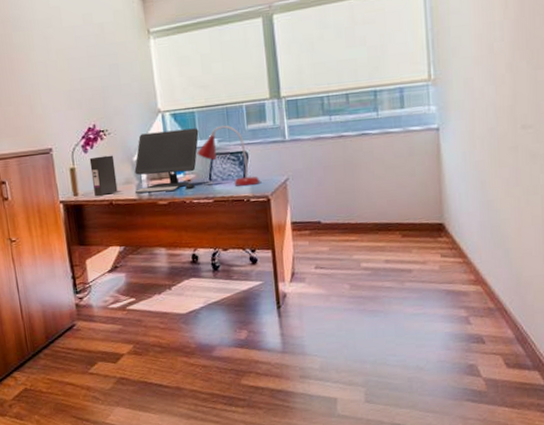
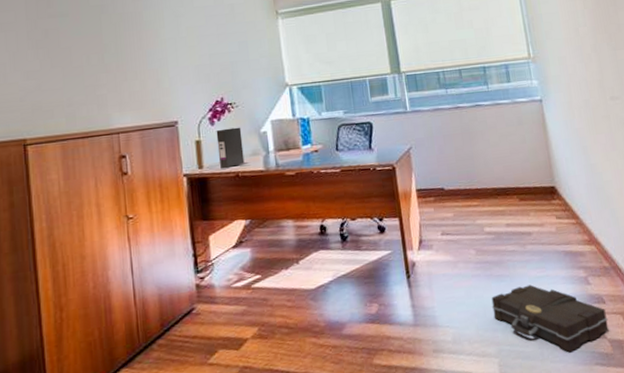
computer: present [134,128,199,194] -> none [261,100,325,165]
desk lamp: present [197,125,262,186] -> none [324,97,387,156]
briefcase: none [362,321,486,388] -> present [491,284,609,353]

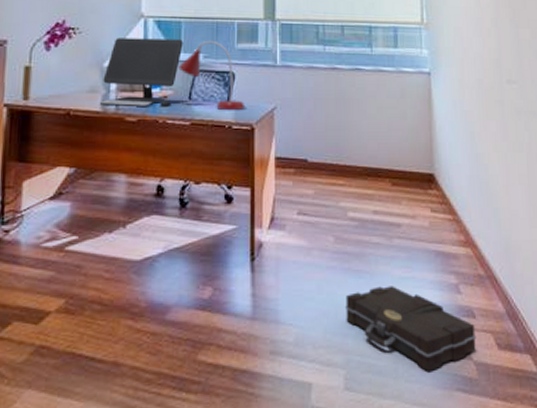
binder: present [216,127,245,169] -> none [49,56,81,104]
computer: none [261,100,325,165] -> present [99,38,183,108]
desk lamp: none [324,97,387,156] -> present [178,40,247,111]

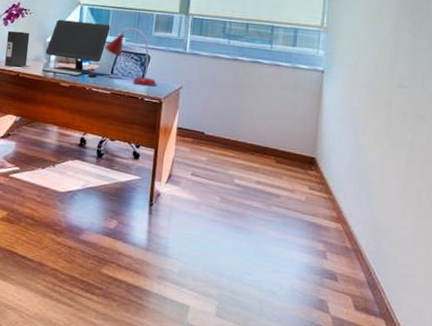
binder: none [49,56,81,104] -> present [5,30,30,68]
briefcase: present [344,286,477,373] -> none [223,242,336,317]

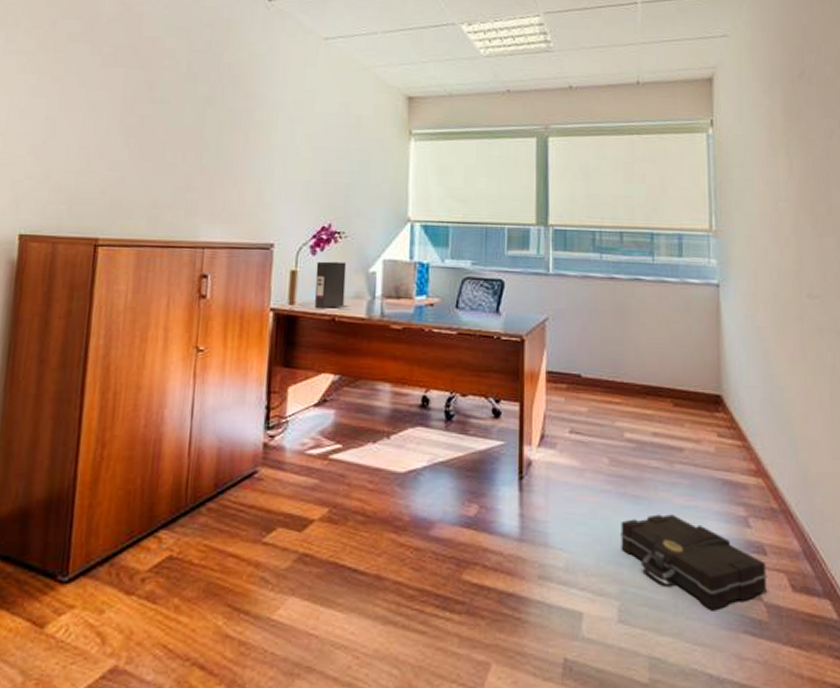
computer: present [41,19,111,78] -> none [364,242,451,315]
desk lamp: present [105,27,158,87] -> none [445,246,517,321]
briefcase: none [223,242,336,317] -> present [619,514,768,611]

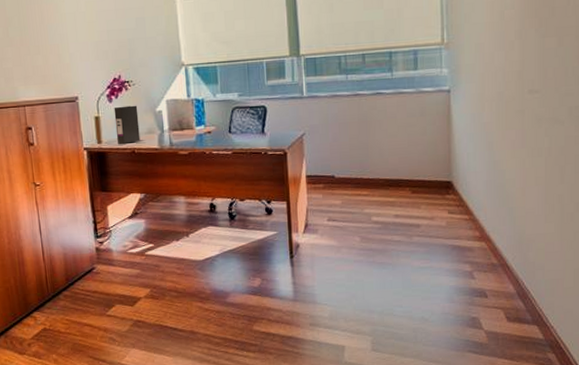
briefcase: present [619,514,768,611] -> none [370,274,488,339]

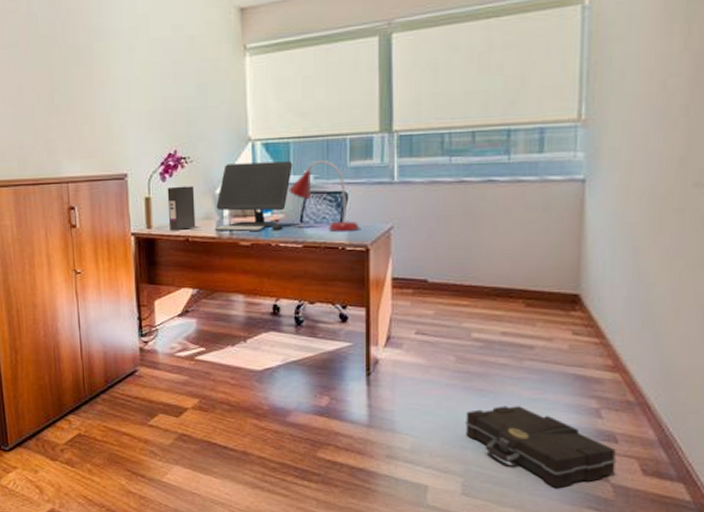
computer: none [156,82,220,143] -> present [214,161,293,232]
desk lamp: none [218,80,279,140] -> present [289,159,361,232]
briefcase: none [370,274,488,339] -> present [464,406,617,489]

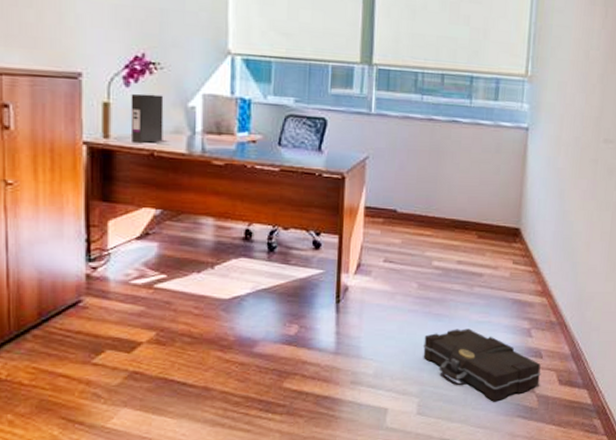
computer: present [214,161,293,232] -> none [184,76,274,152]
desk lamp: present [289,159,361,232] -> none [268,83,338,159]

